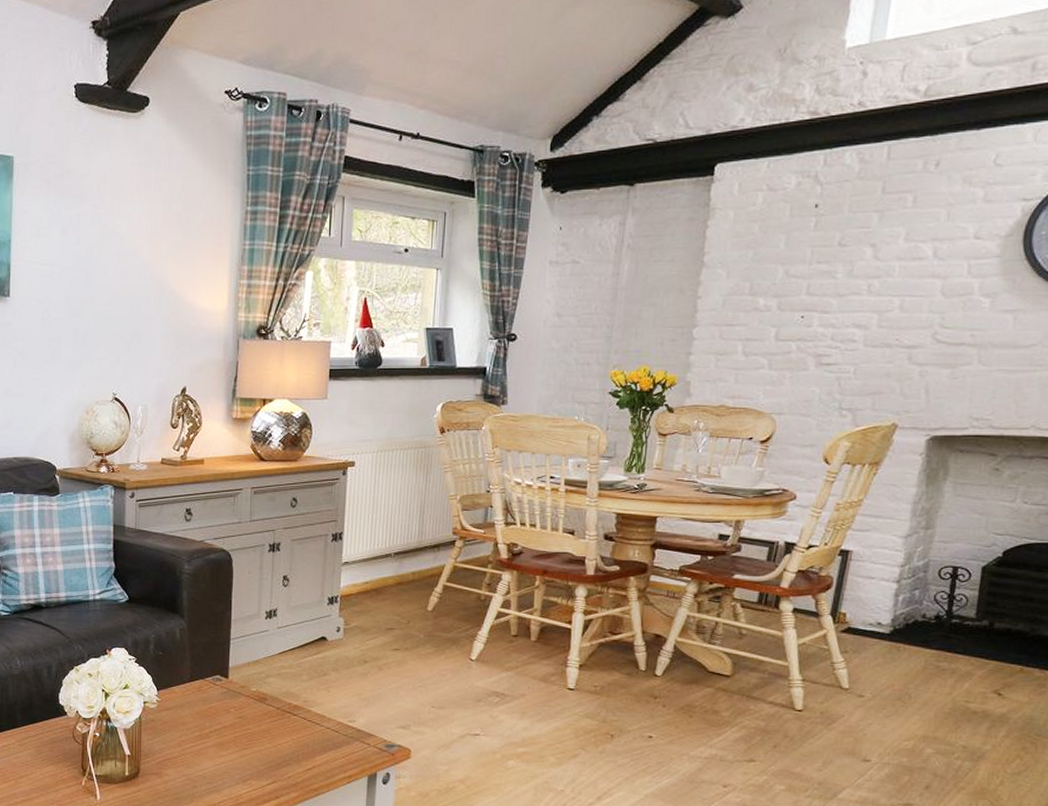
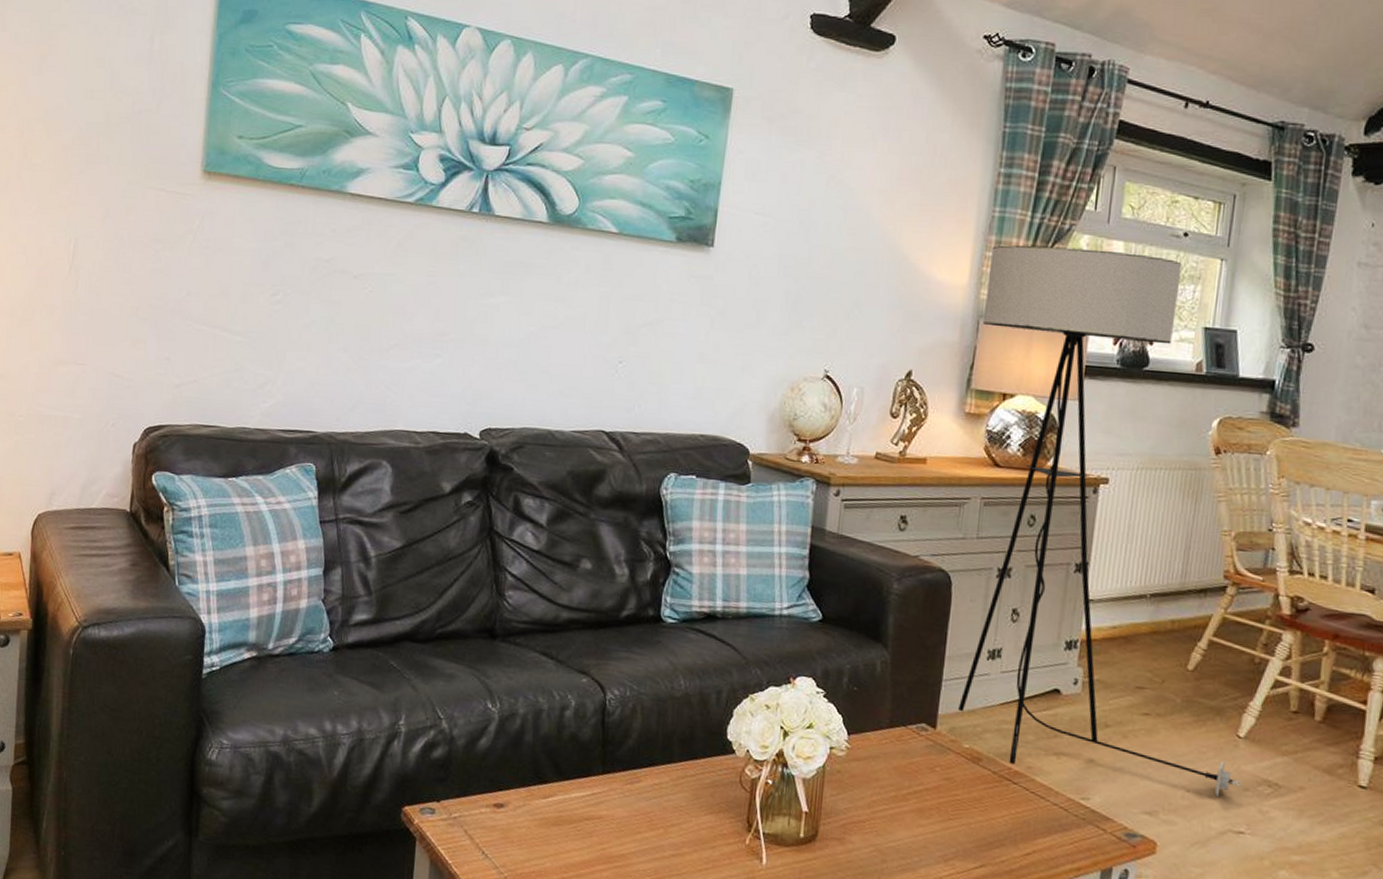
floor lamp: none [241,270,475,708] -> present [958,245,1241,796]

